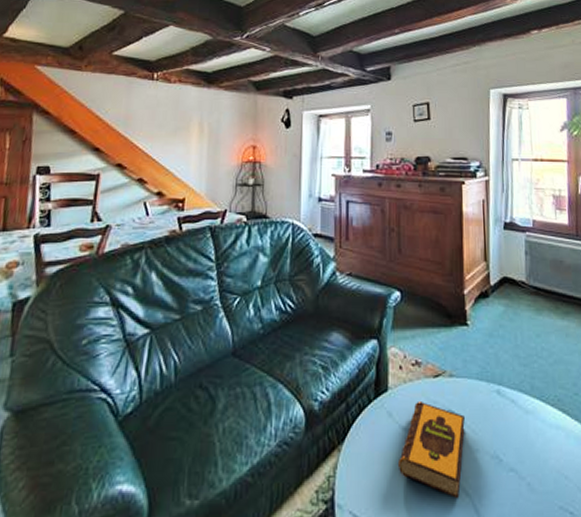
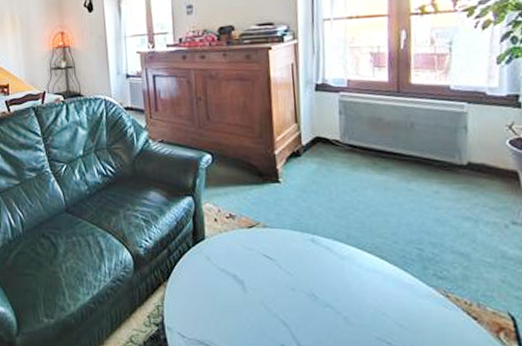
hardback book: present [399,402,465,499] -> none [219,248,281,328]

